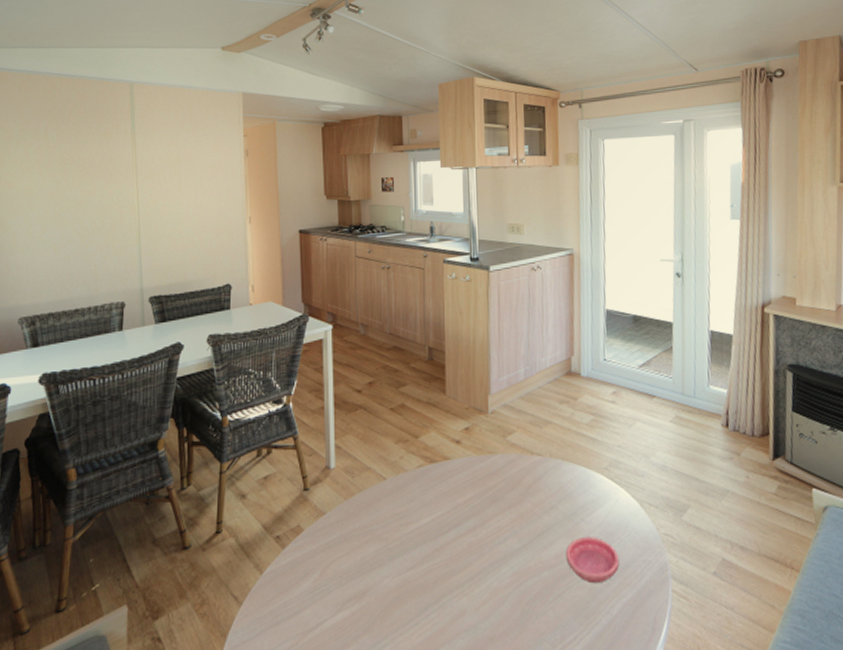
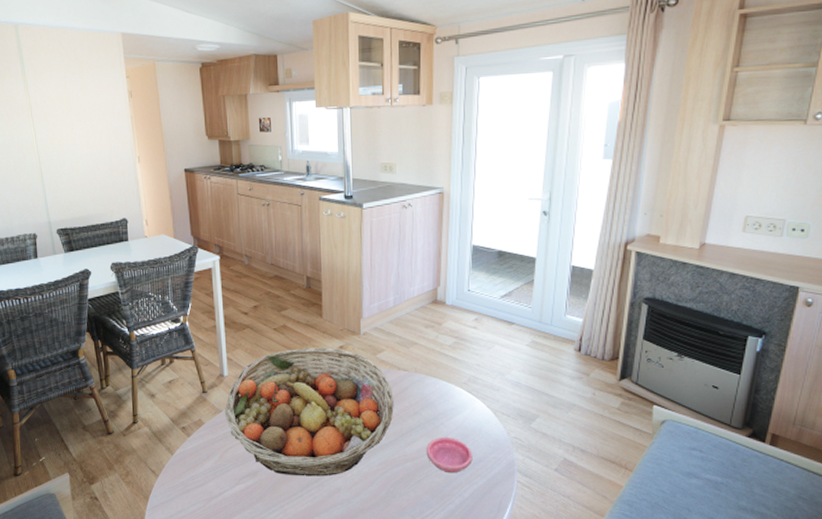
fruit basket: none [330,429,527,596] -> present [225,347,394,477]

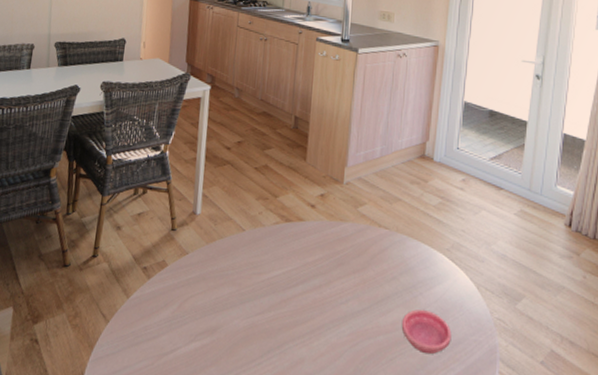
fruit basket: present [225,347,394,477] -> none [191,191,372,343]

